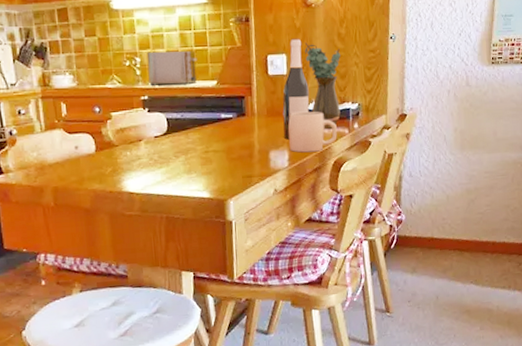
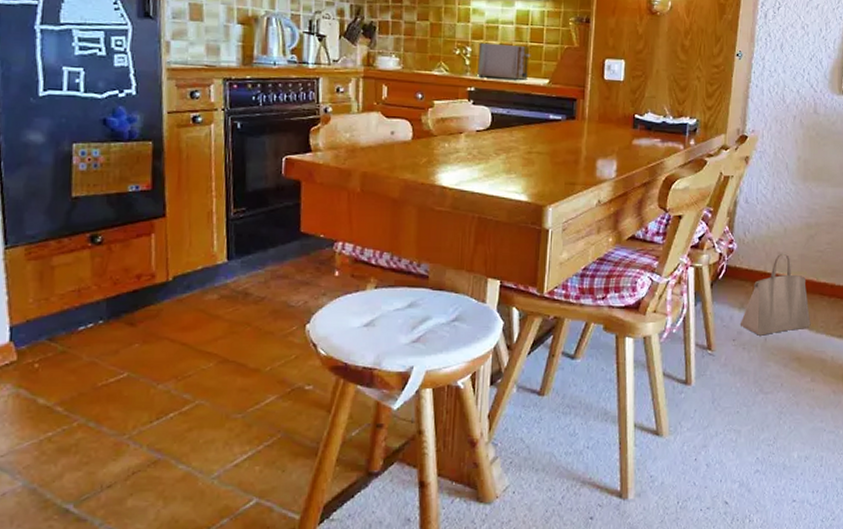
wine bottle: present [282,38,310,140] -> none [613,44,646,149]
mug: present [288,111,337,153] -> none [618,121,671,166]
vase: present [304,43,341,130] -> none [645,51,683,144]
handbag: none [413,217,477,295] -> present [739,252,811,336]

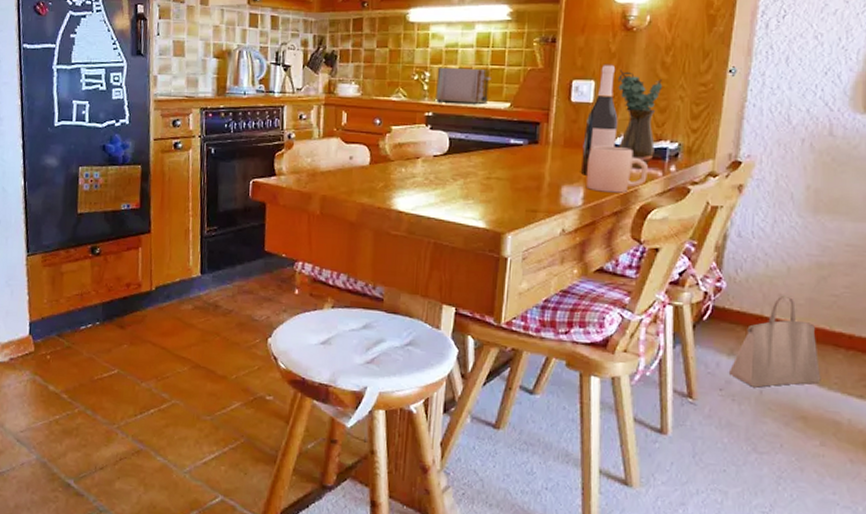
wine bottle: none [613,44,646,149] -> present [580,64,618,176]
mug: none [618,121,671,166] -> present [585,145,648,193]
vase: none [645,51,683,144] -> present [618,70,663,170]

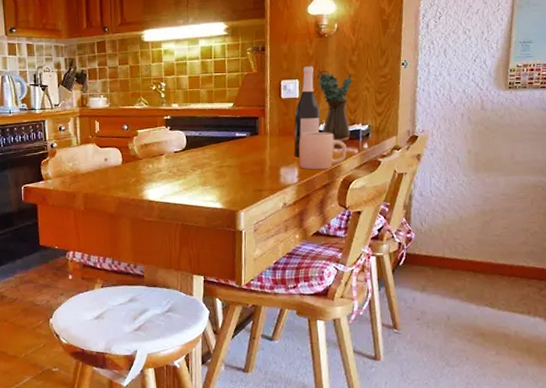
toaster: present [435,67,492,105] -> none [171,76,216,107]
handbag: present [728,294,821,388] -> none [422,238,492,315]

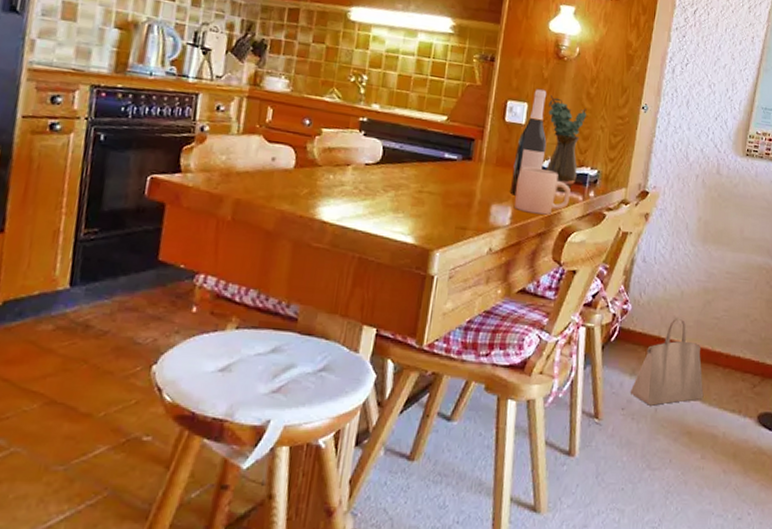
handbag: none [422,238,492,315] -> present [630,316,704,406]

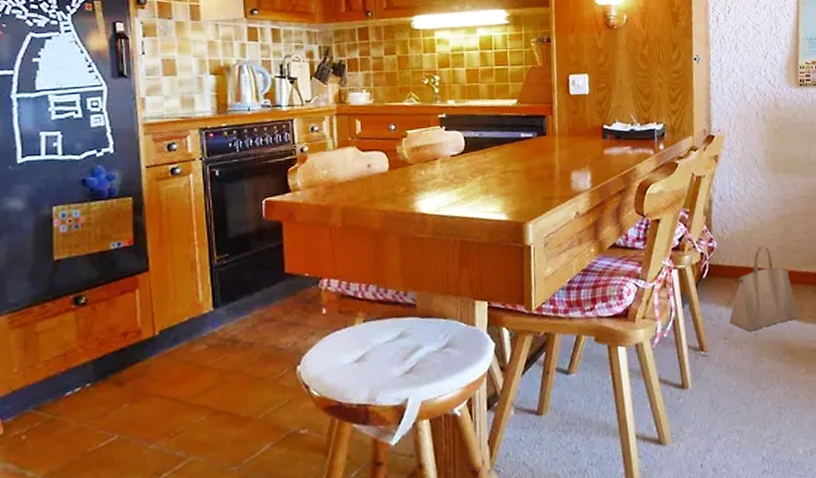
wine bottle: present [509,88,547,196] -> none [584,58,613,161]
mug: present [514,166,570,215] -> none [590,131,642,174]
vase: present [545,95,587,193] -> none [607,63,645,151]

